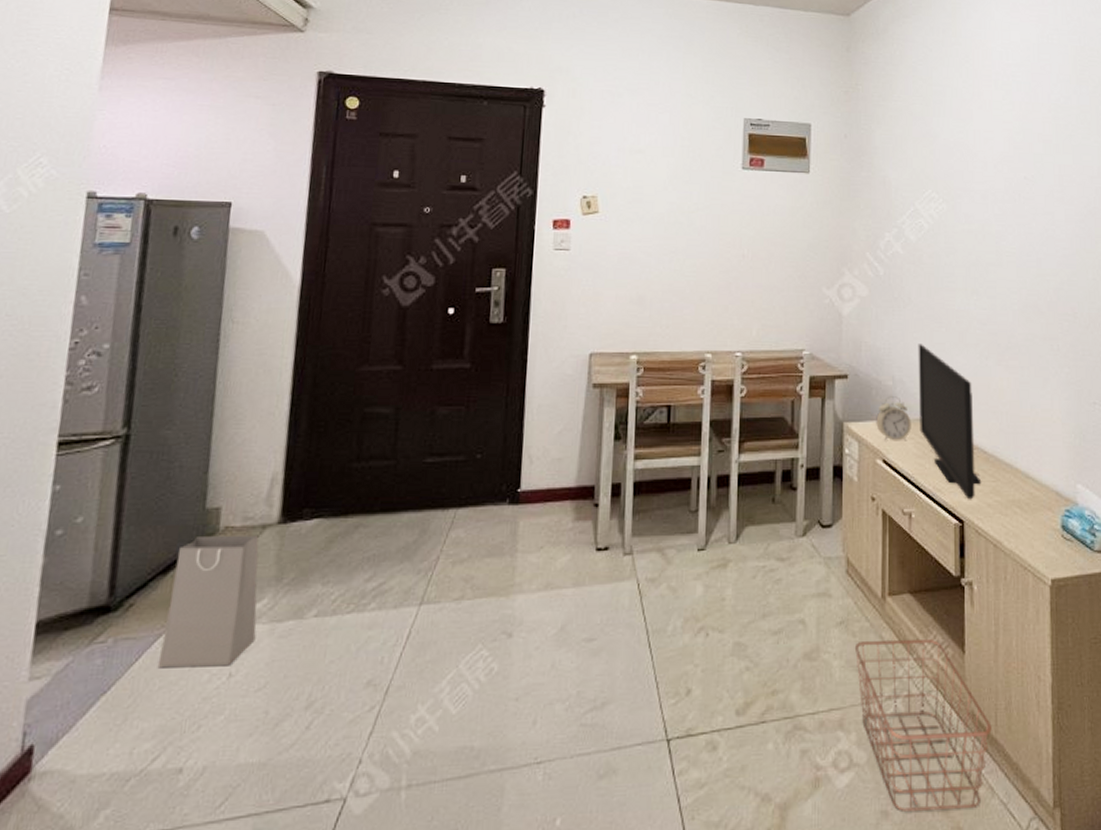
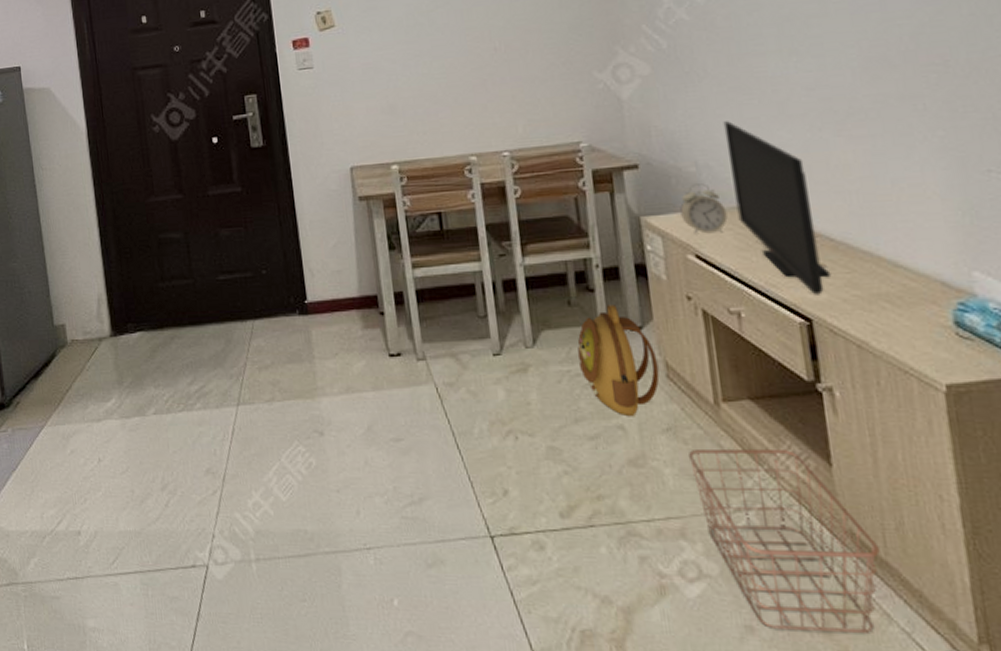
shopping bag: present [157,536,259,668] -> none [41,347,112,453]
backpack: none [775,503,841,610] -> present [577,304,660,416]

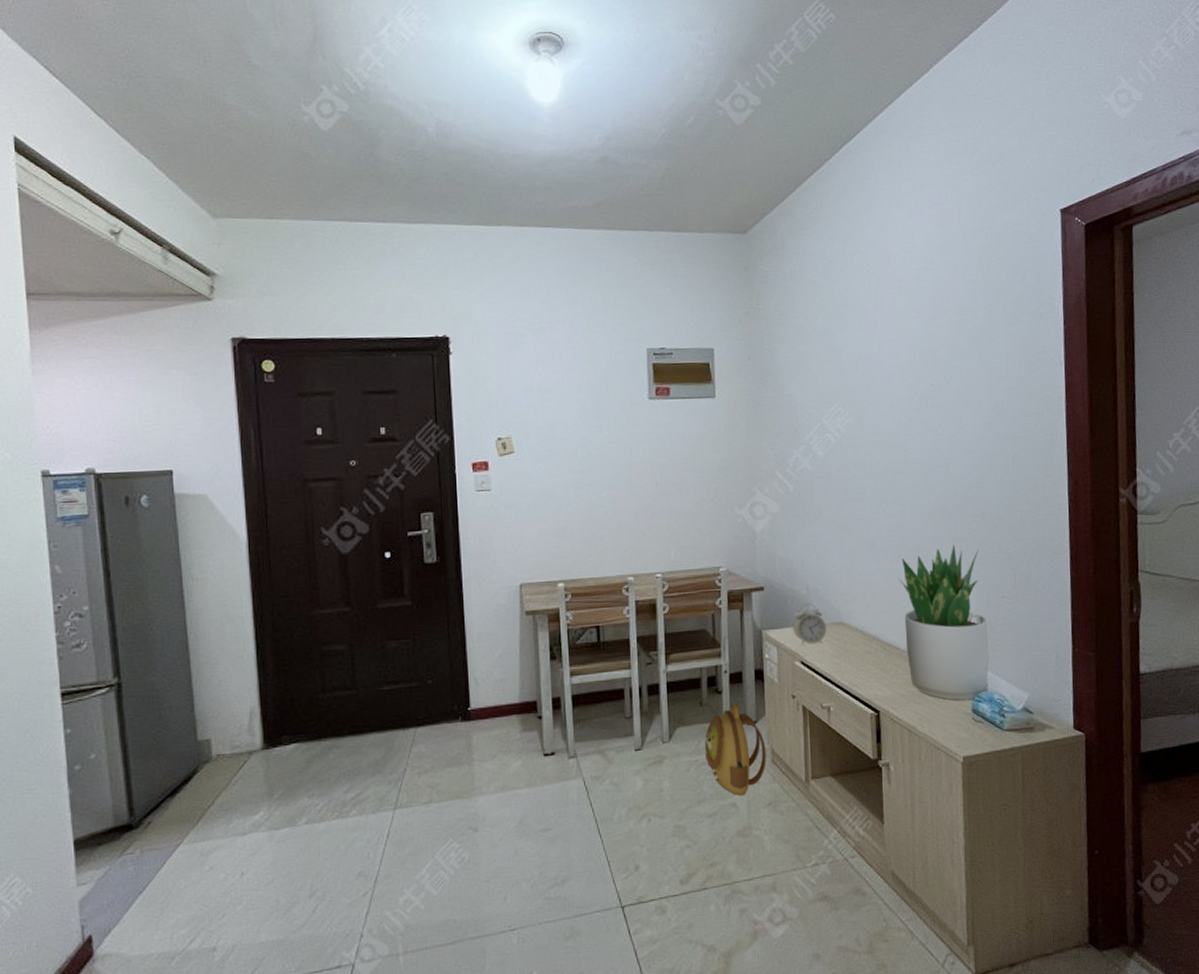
basket: present [687,448,880,633] -> none [782,813,910,954]
television: present [723,121,832,295] -> none [830,553,896,692]
planter: none [822,103,978,309] -> present [897,544,989,700]

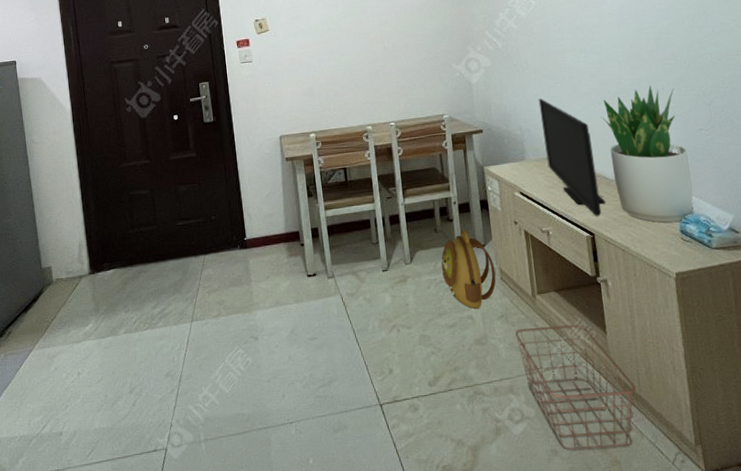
basket: none [782,813,910,954] -> present [514,324,636,450]
alarm clock: present [793,603,827,645] -> none [510,142,541,178]
television: none [830,553,896,692] -> present [538,98,606,217]

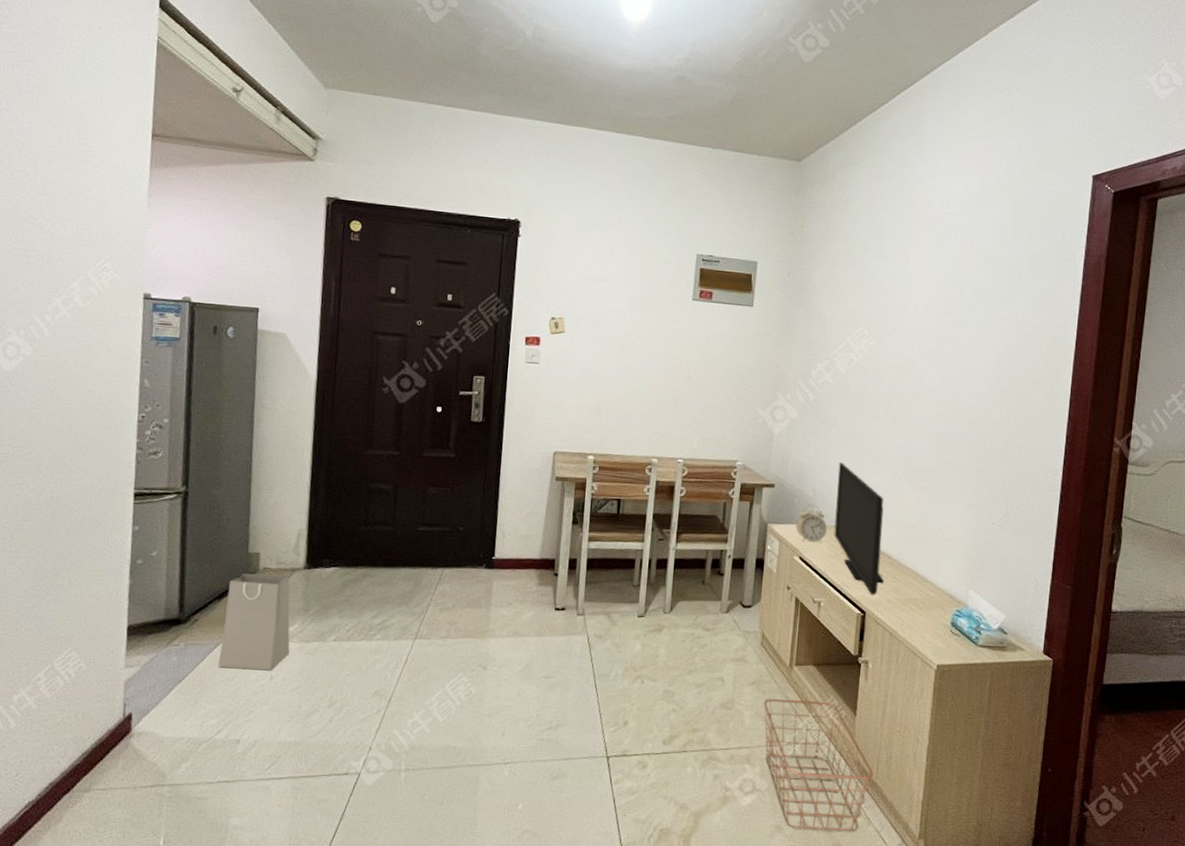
shopping bag: none [31,283,90,371] -> present [217,573,290,671]
backpack: present [441,230,496,309] -> none [701,587,757,671]
alarm clock: none [510,142,541,178] -> present [796,505,827,543]
planter: present [601,85,694,223] -> none [897,469,977,613]

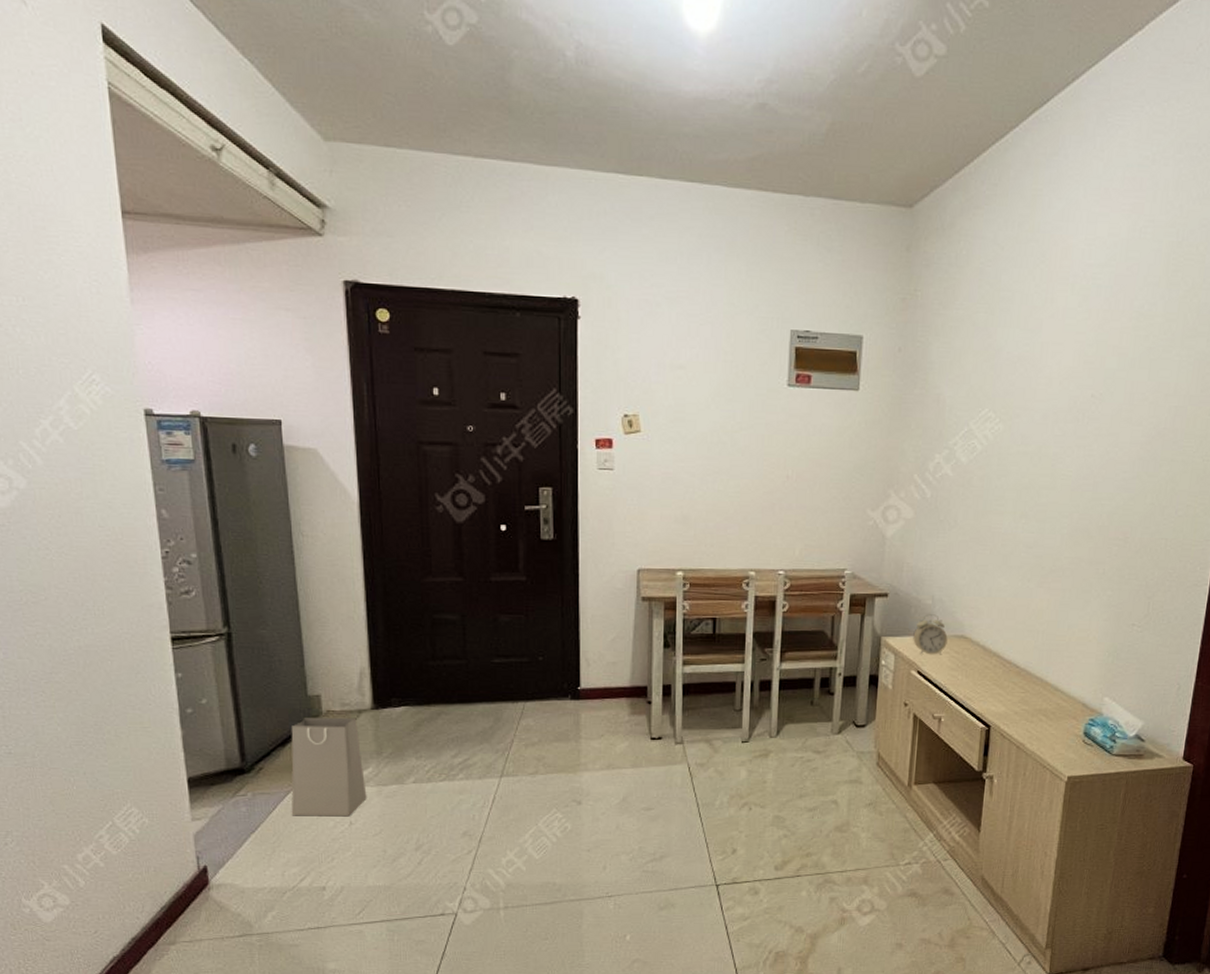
basket: present [763,699,873,831] -> none [880,819,998,945]
television: present [834,462,885,596] -> none [955,565,1012,708]

